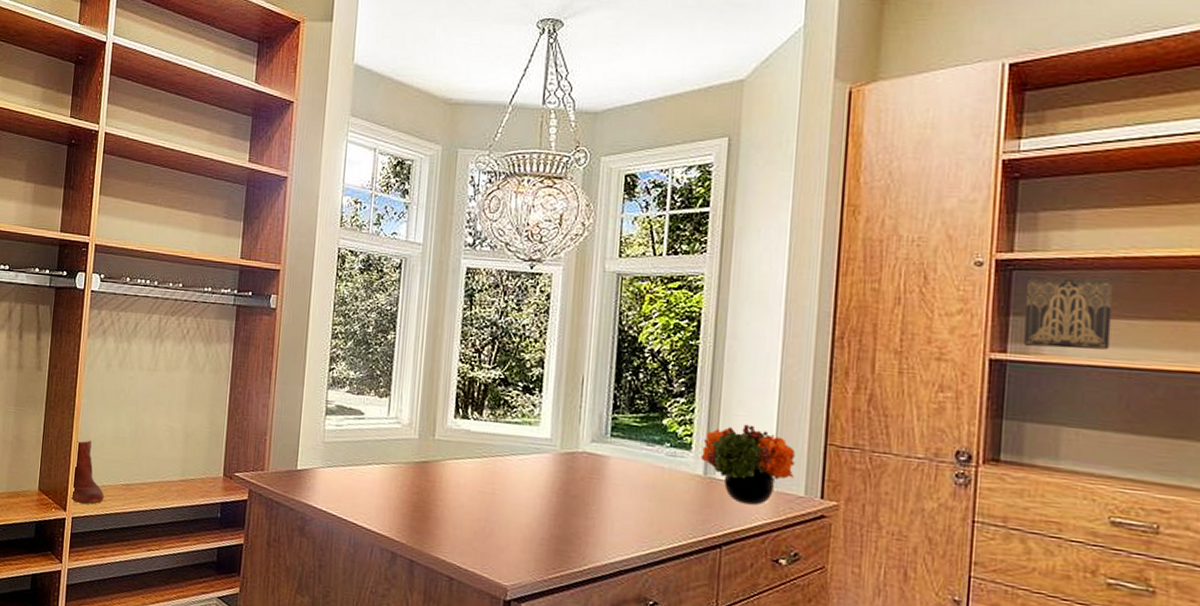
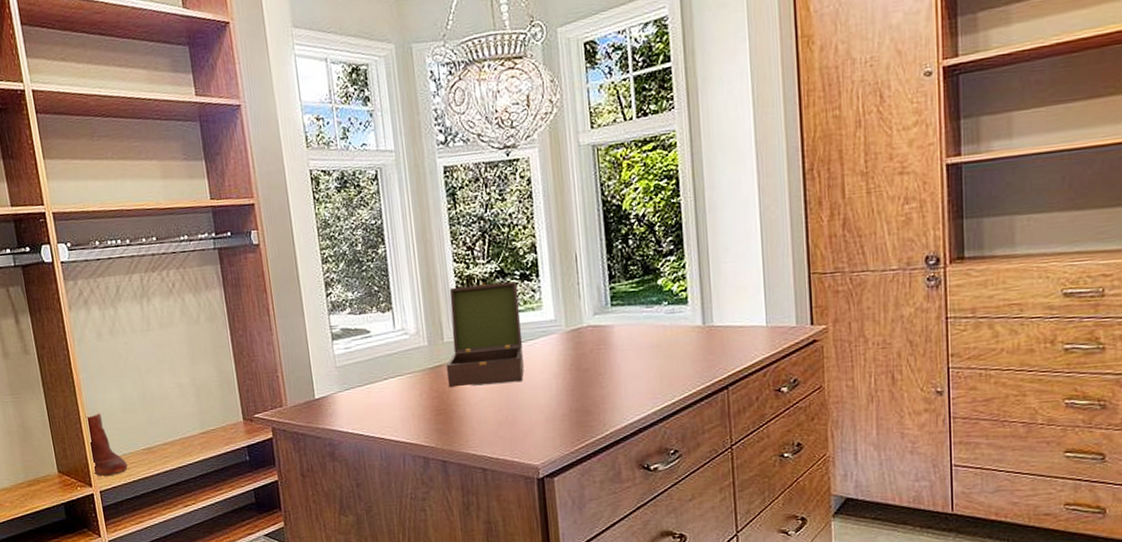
jewelry box: none [430,386,519,494] -> present [446,281,524,388]
flower arrangement: present [700,424,795,506] -> none [697,269,784,345]
decorative box: present [1024,277,1113,350] -> none [972,67,1051,145]

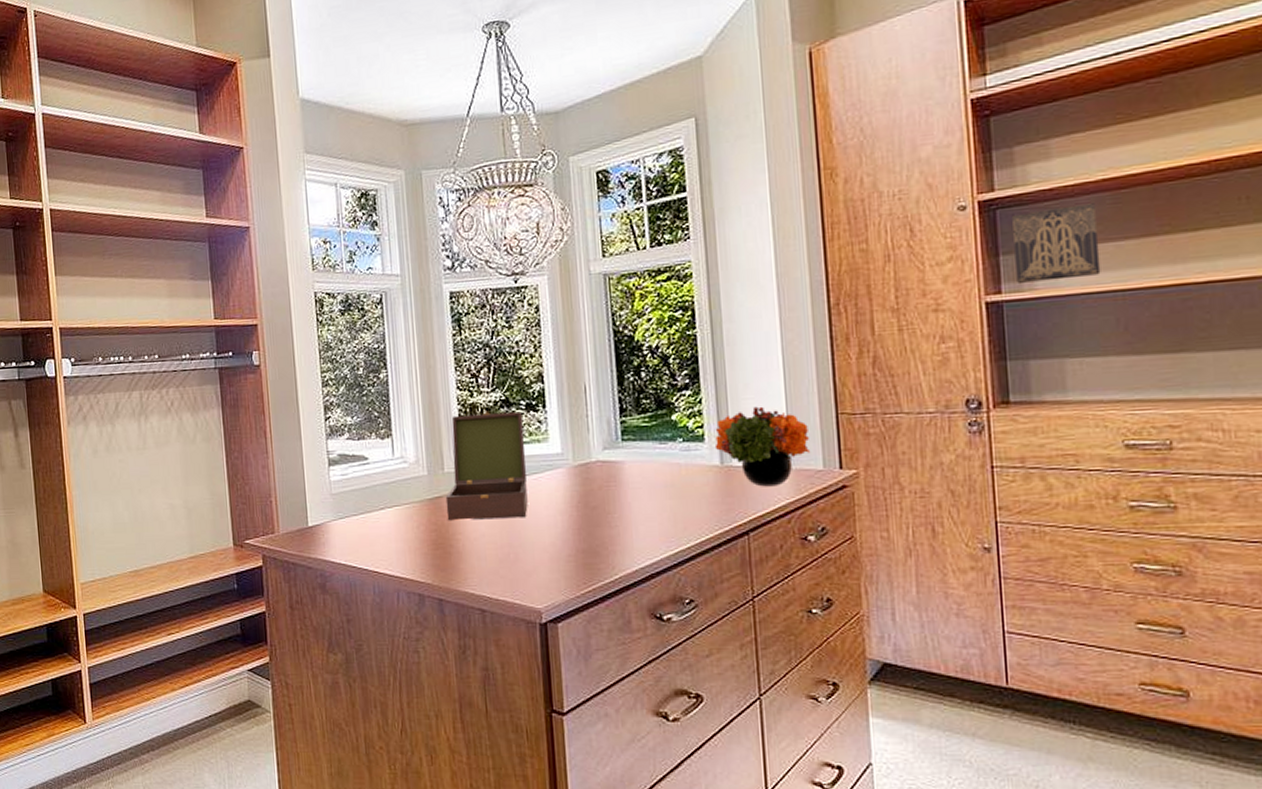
boot: present [85,413,128,477] -> none [75,532,113,599]
flower arrangement: none [697,269,784,345] -> present [714,406,810,487]
decorative box: none [972,67,1051,145] -> present [1011,203,1101,283]

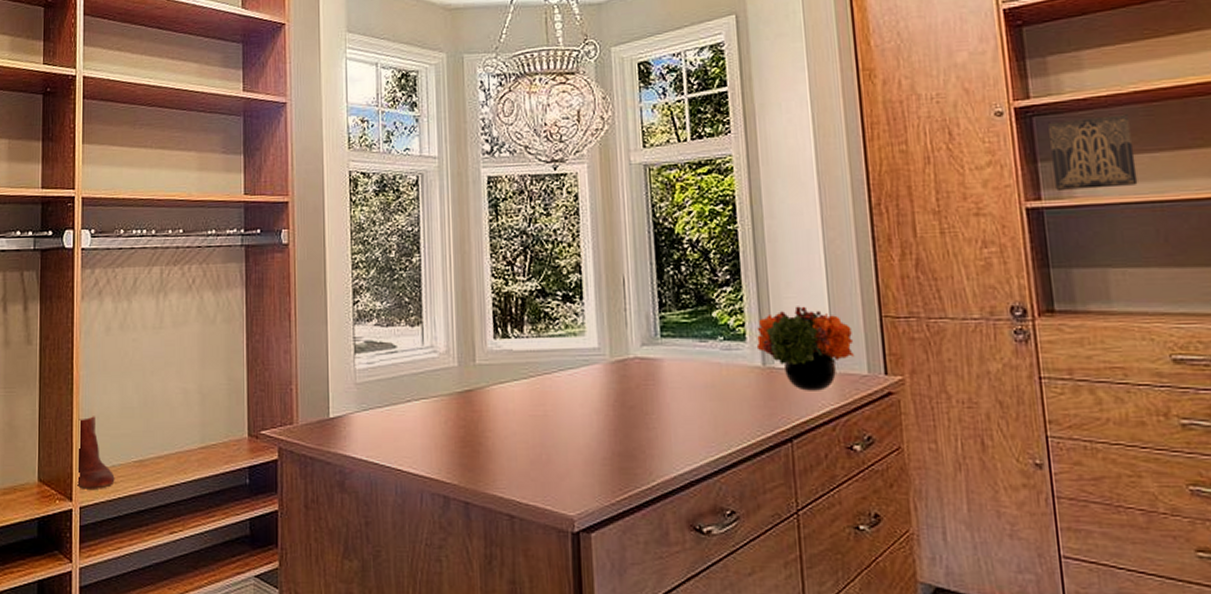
boot: none [75,532,113,599] -> present [77,416,115,491]
jewelry box: present [445,411,528,521] -> none [476,300,562,417]

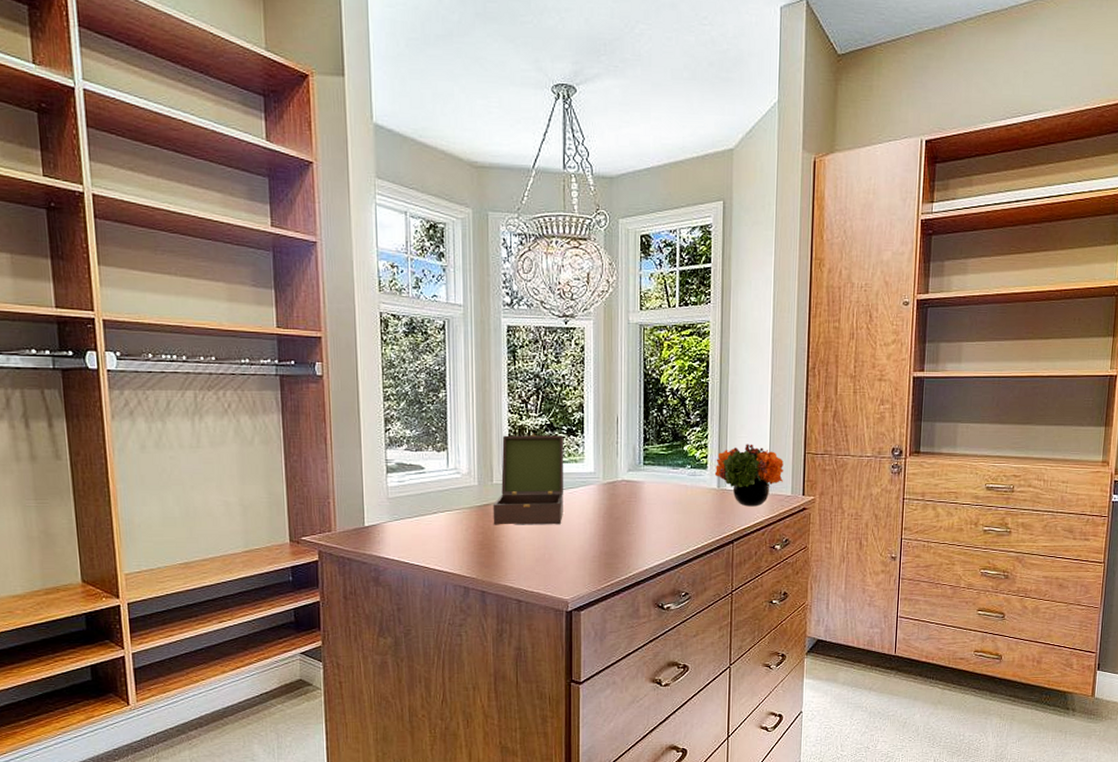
boot: present [77,416,115,491] -> none [119,525,161,589]
jewelry box: none [476,300,562,417] -> present [493,433,564,525]
decorative box: present [1047,114,1138,190] -> none [935,311,990,365]

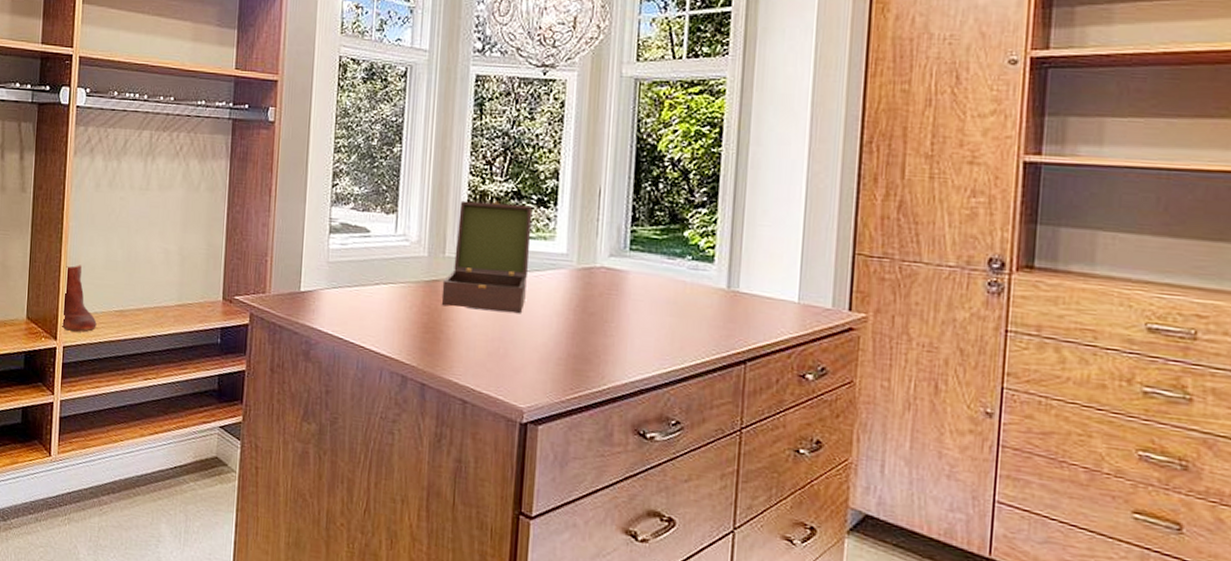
boot: none [119,525,161,589] -> present [62,265,97,333]
flower arrangement: present [714,444,784,507] -> none [723,234,822,319]

